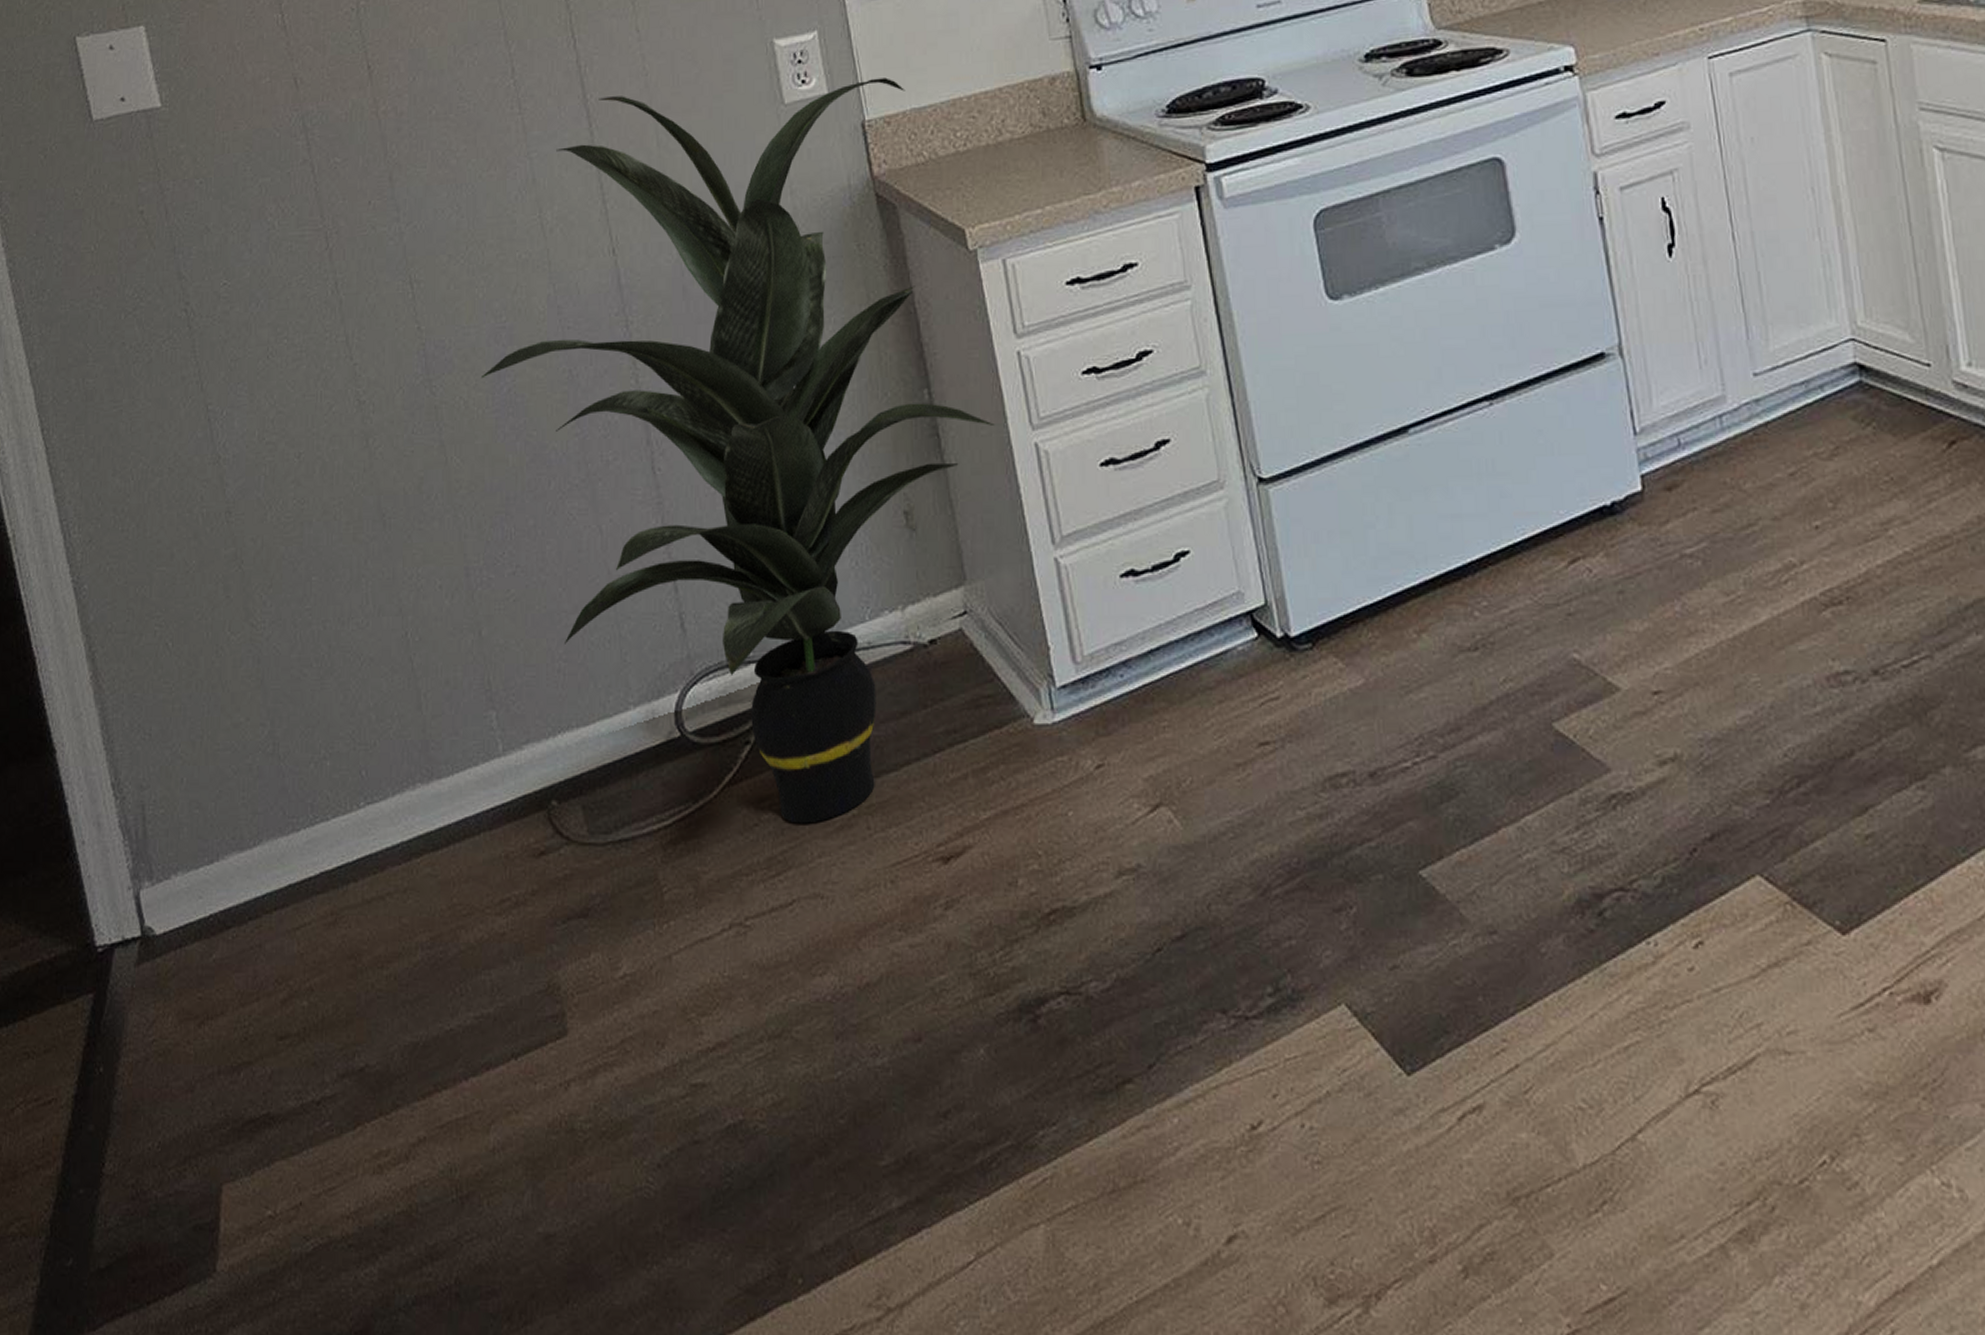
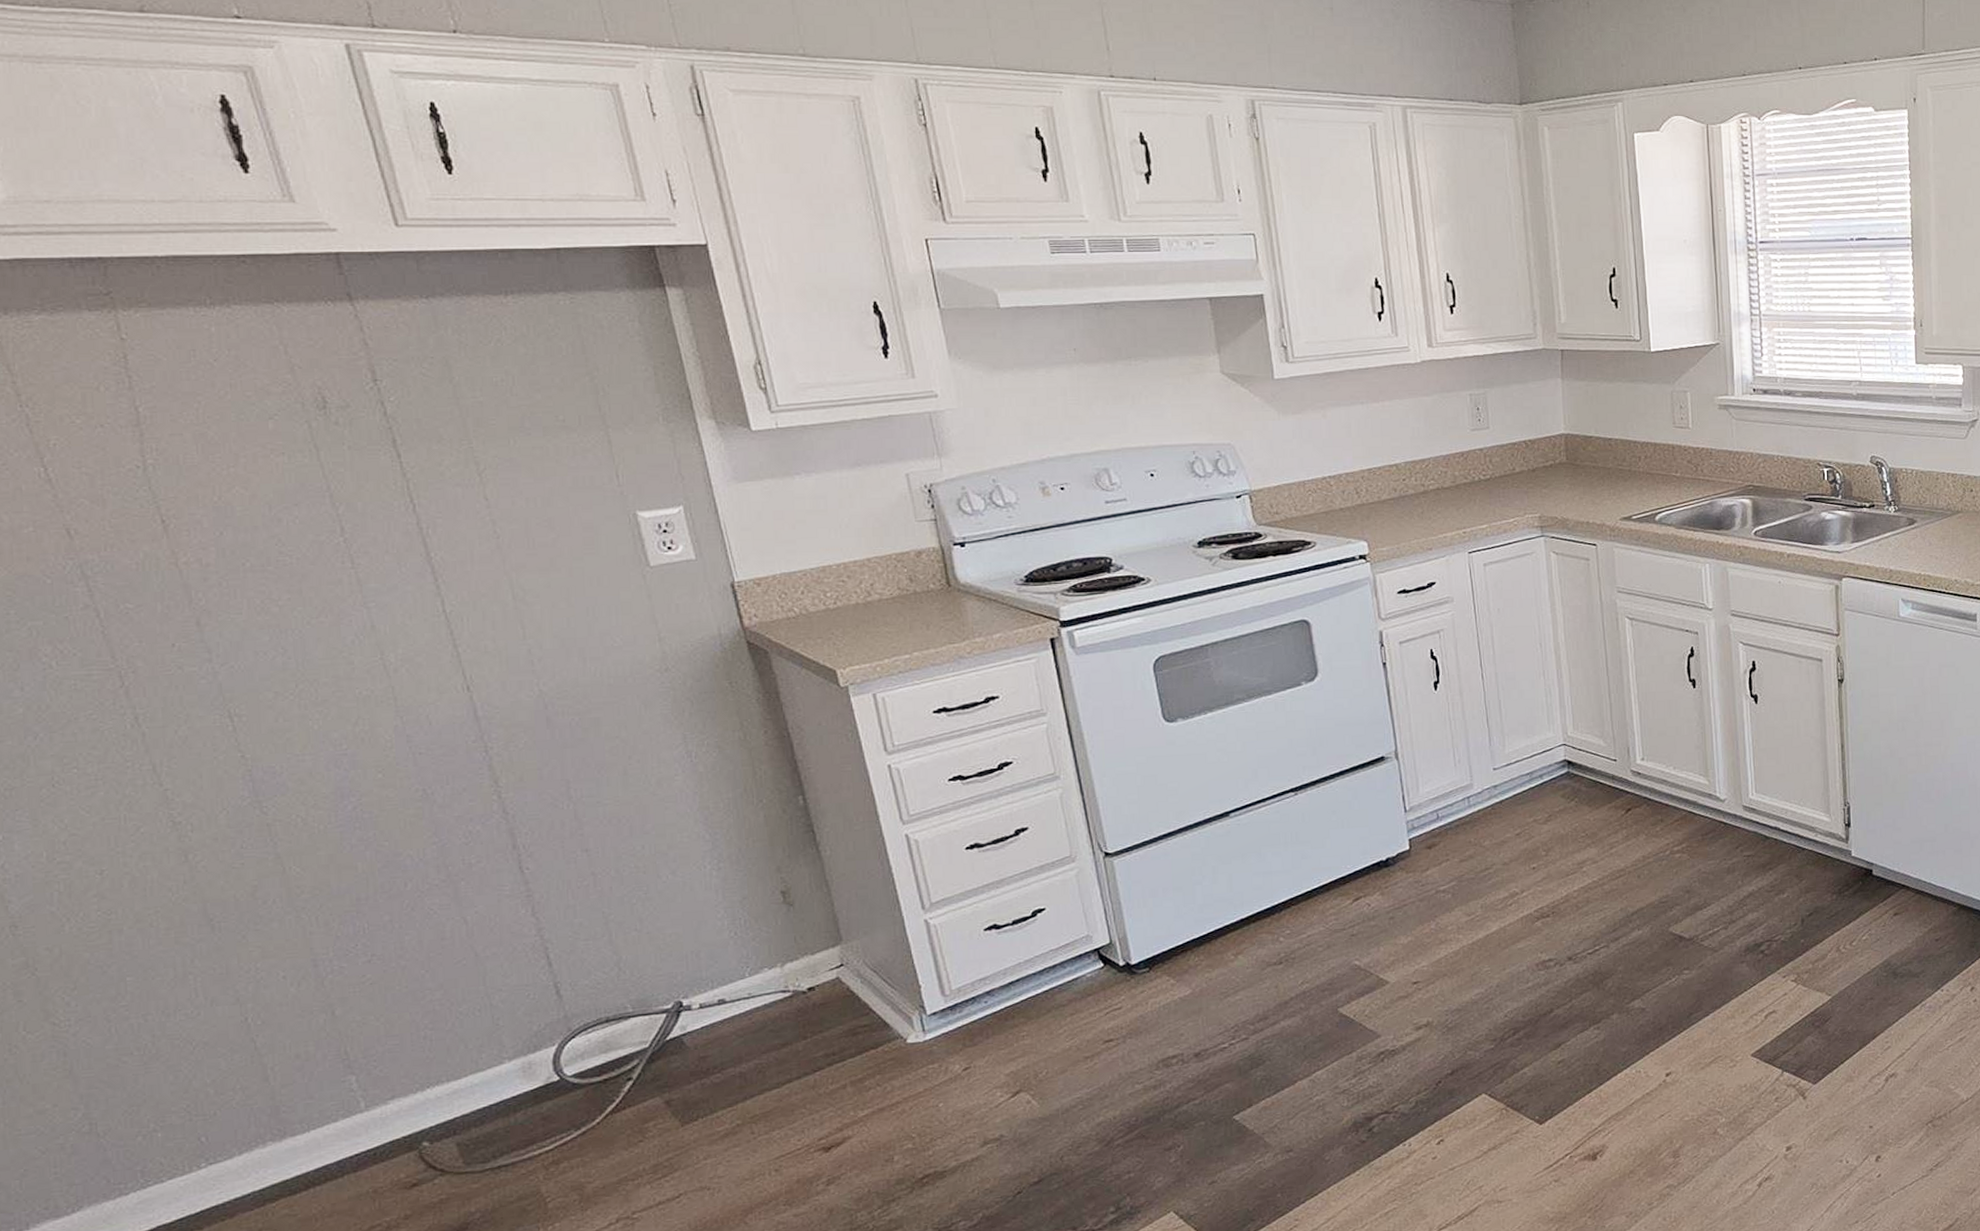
indoor plant: present [481,77,995,824] -> none [321,547,867,1137]

